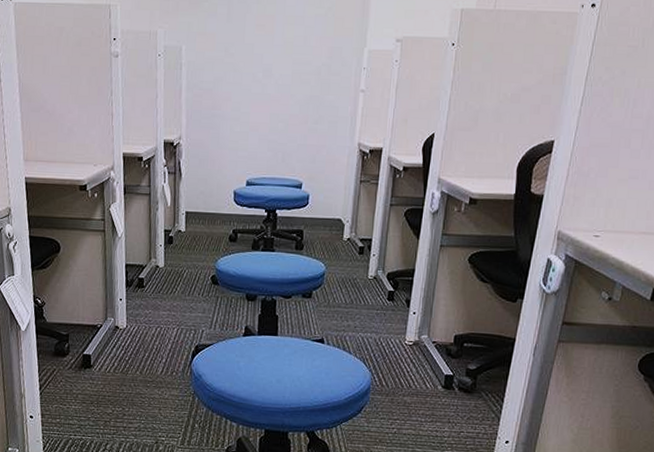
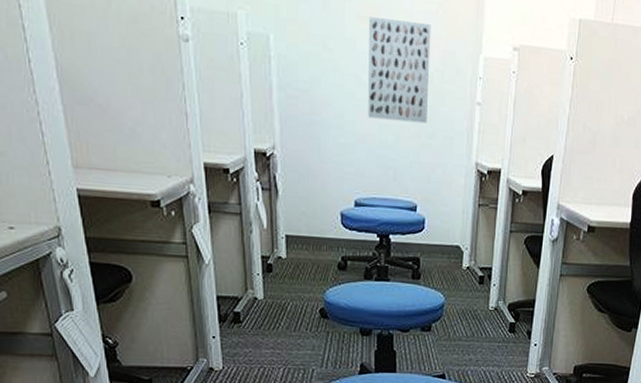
wall art: none [261,24,320,111] -> present [368,17,431,124]

